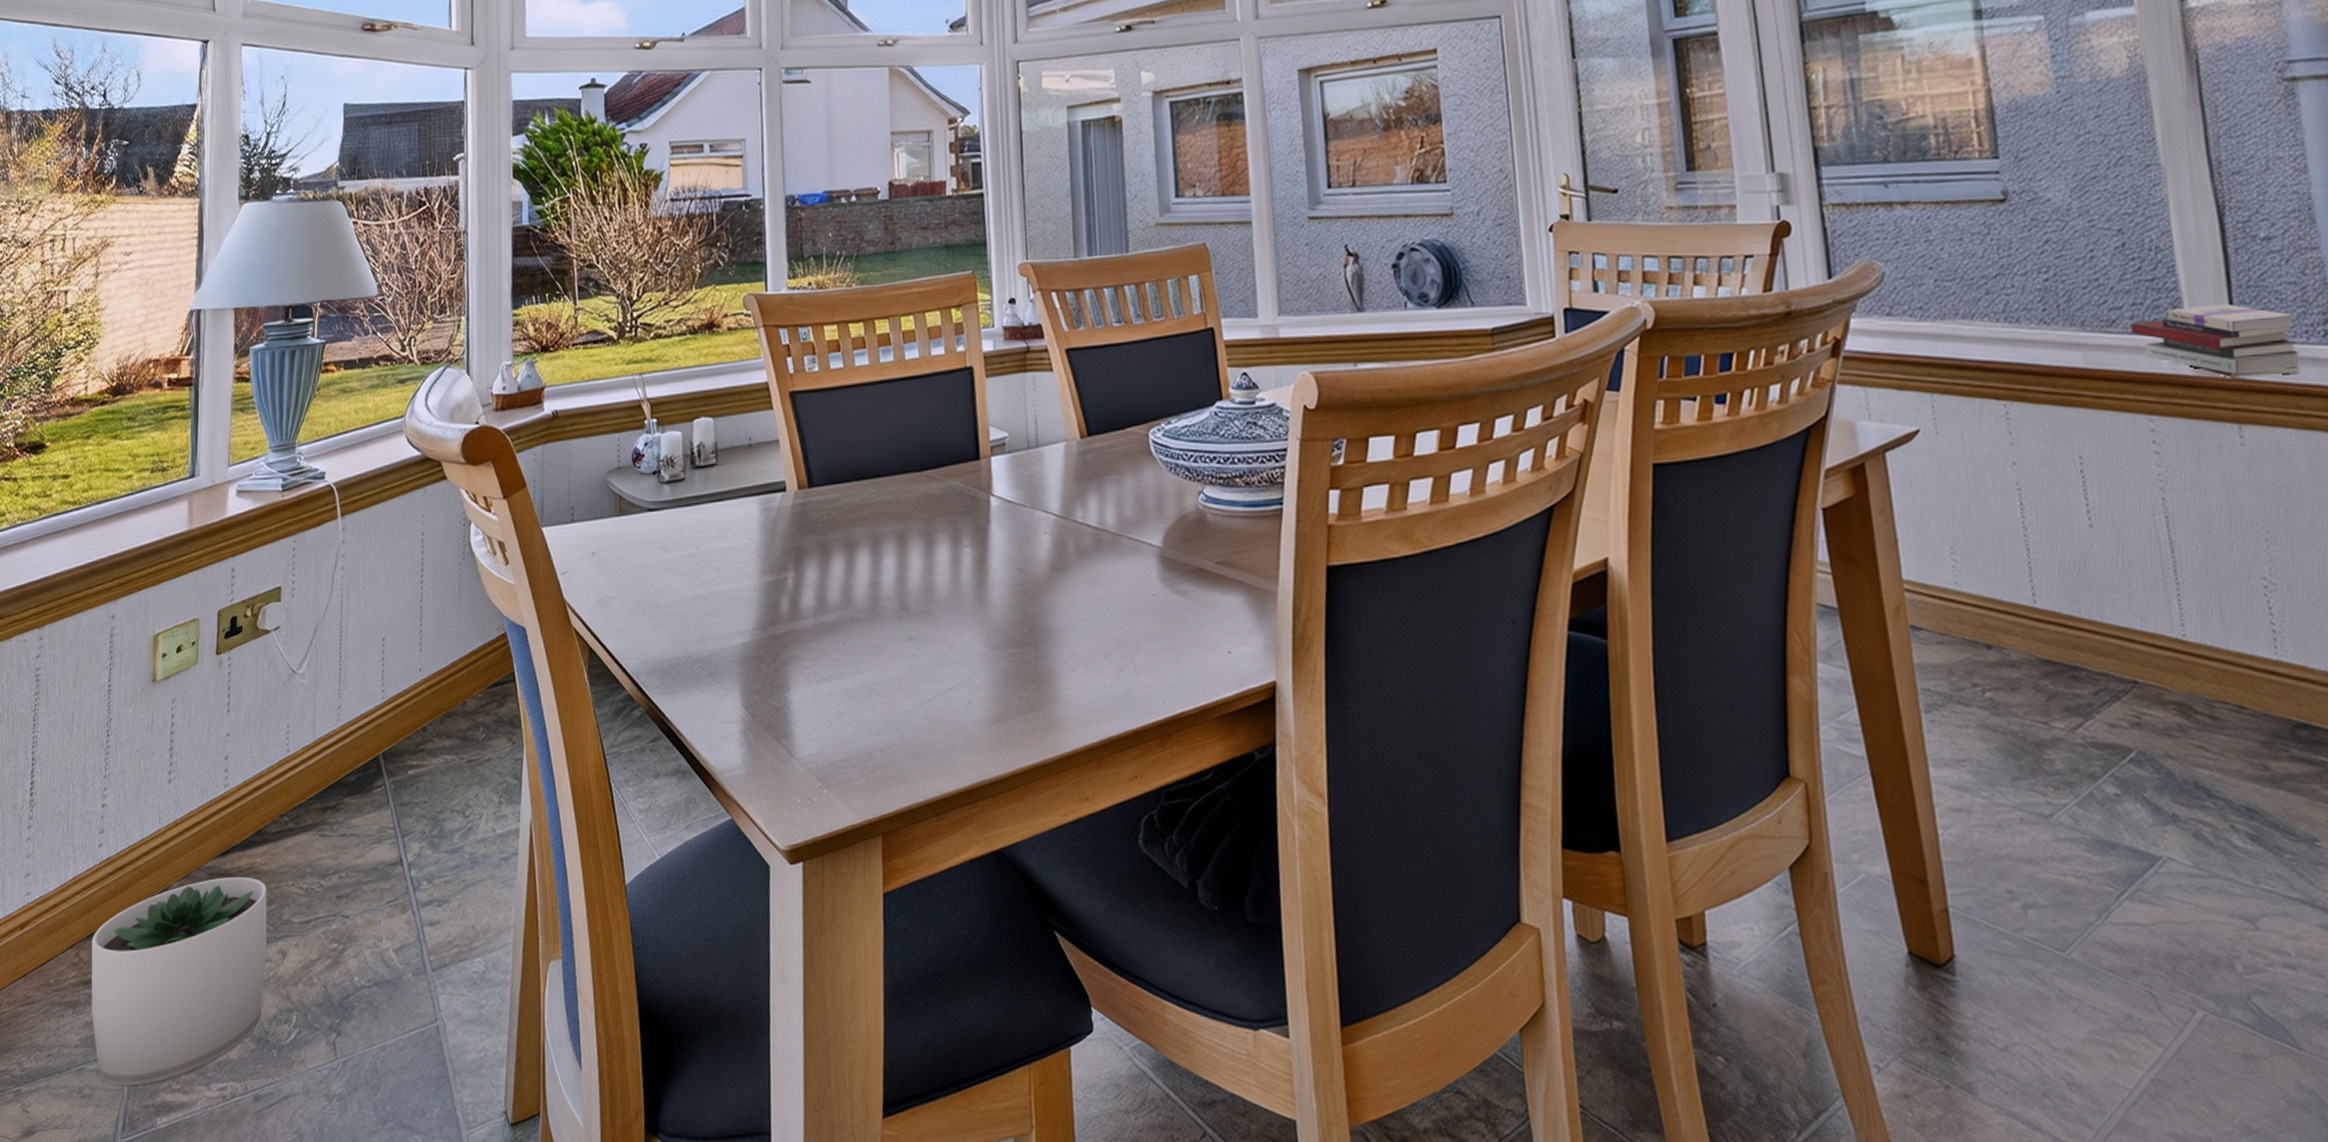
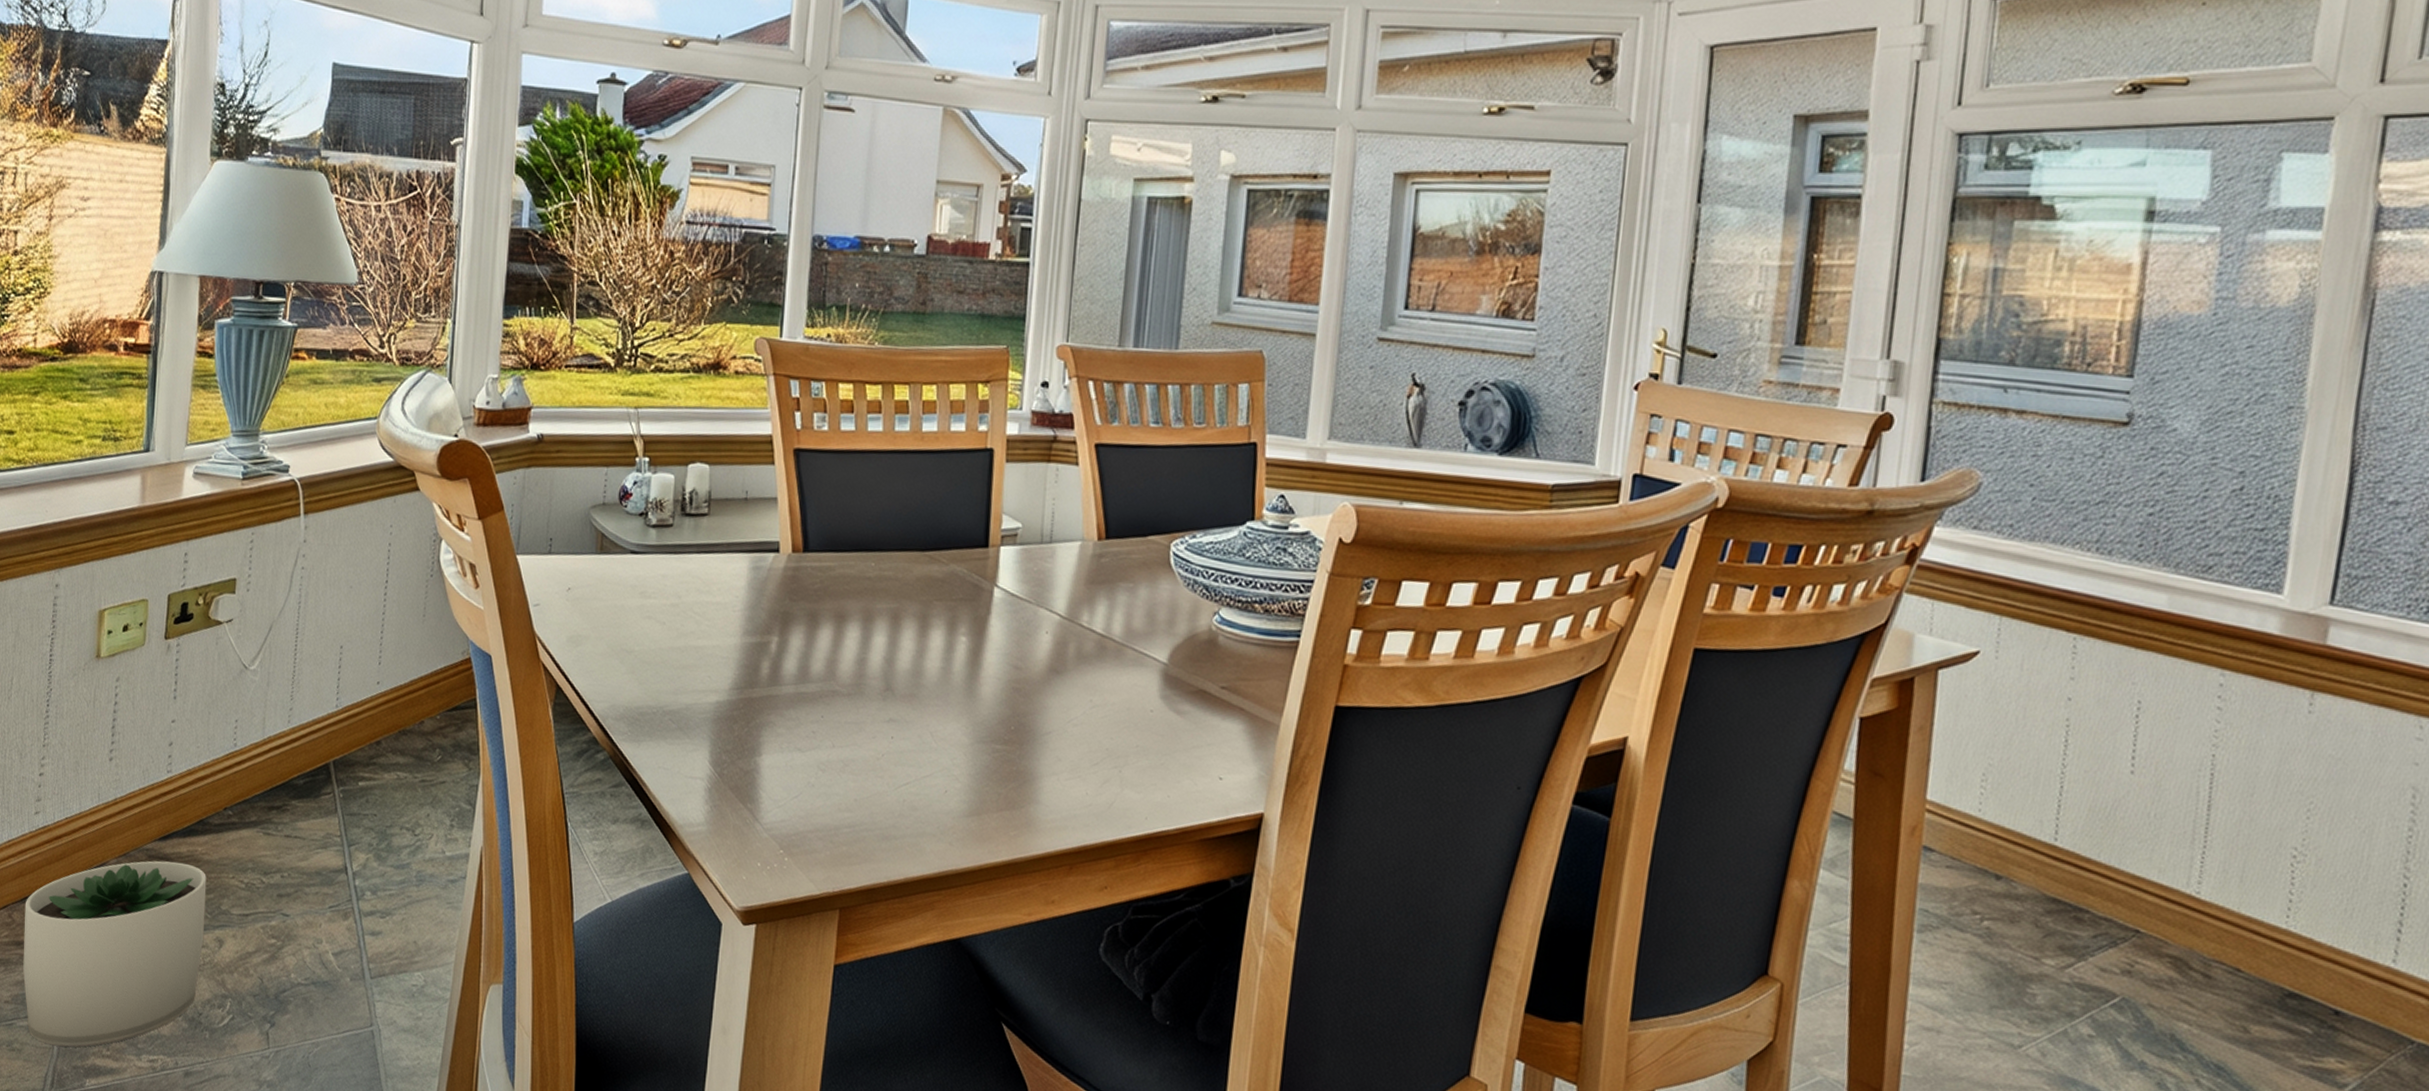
books: present [2131,303,2301,377] -> none [2226,562,2401,647]

